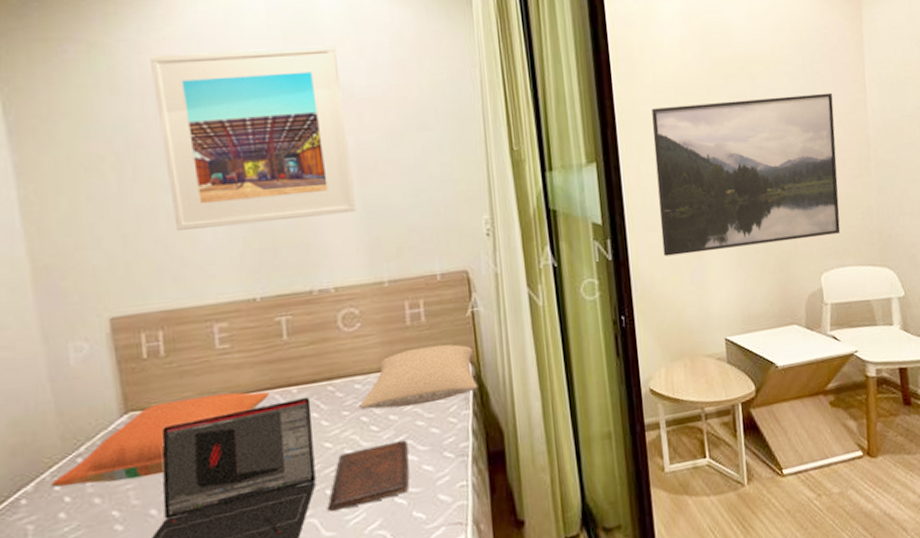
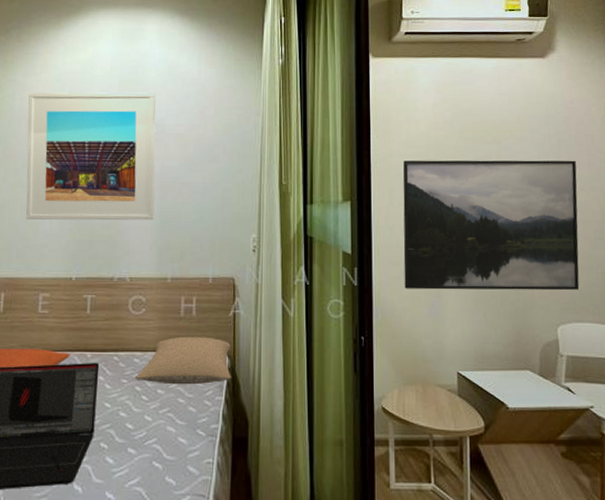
book: present [327,439,409,512] -> none [99,412,169,463]

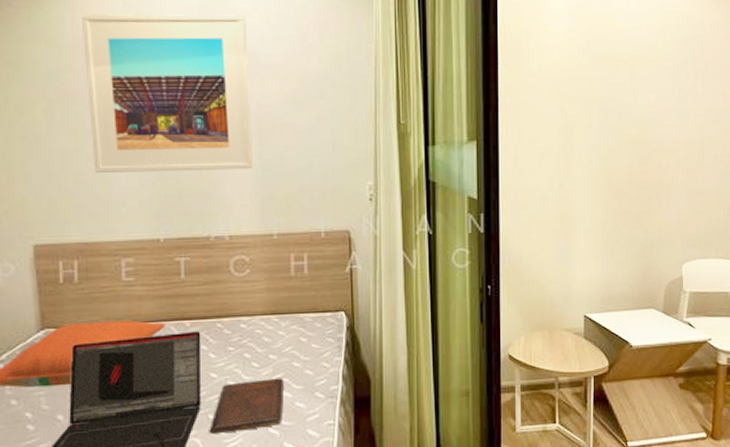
book: none [99,412,169,463] -> present [209,378,284,435]
pillow: present [136,336,231,385] -> none [244,295,350,349]
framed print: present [403,160,580,291] -> none [532,91,712,234]

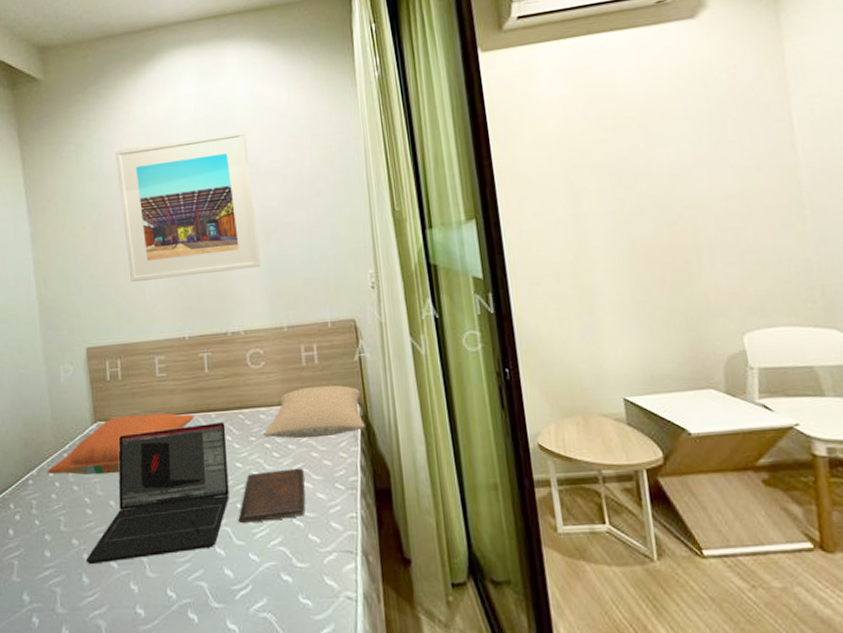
pillow: none [244,295,350,349] -> present [264,385,365,439]

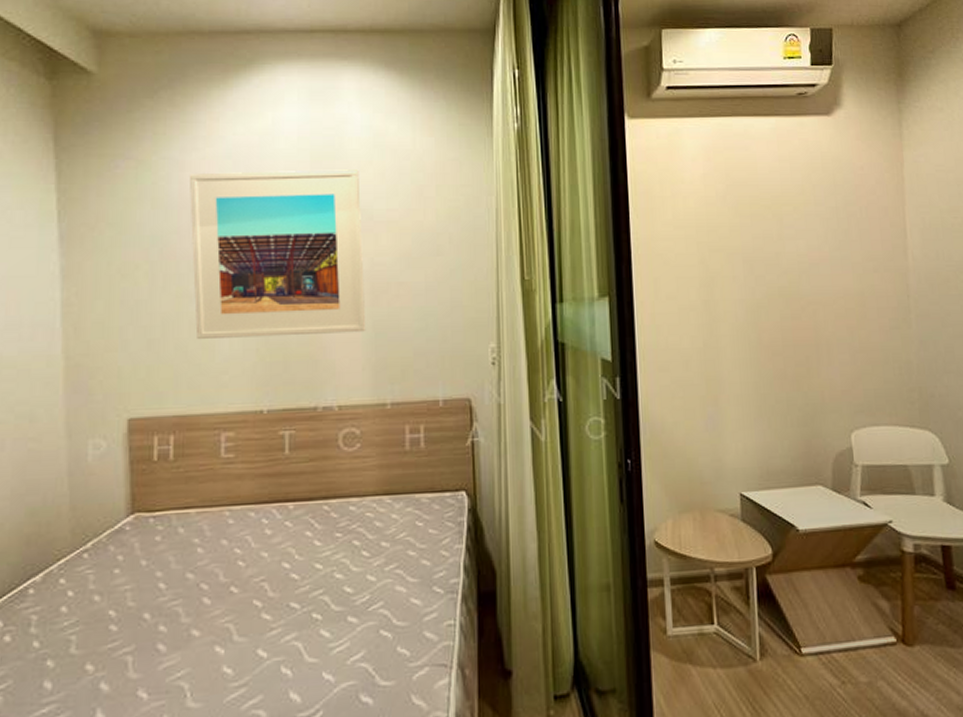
pillow: present [47,413,194,475] -> none [57,502,266,582]
laptop: present [85,421,229,565] -> none [103,514,306,697]
book: present [238,468,306,524] -> none [312,569,397,637]
pillow: present [264,385,365,439] -> none [353,473,473,535]

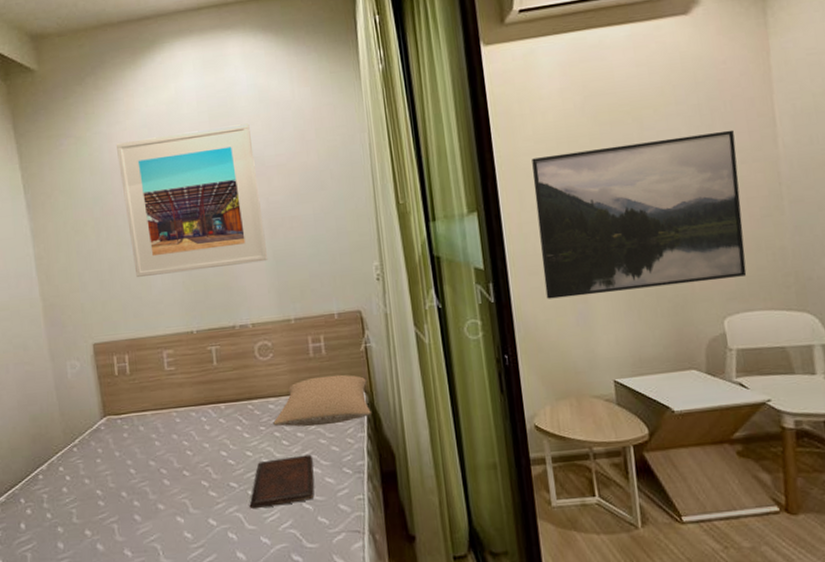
book: none [312,569,397,637] -> present [249,454,315,510]
pillow: none [353,473,473,535] -> present [273,374,371,427]
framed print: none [670,237,875,400] -> present [532,129,747,299]

